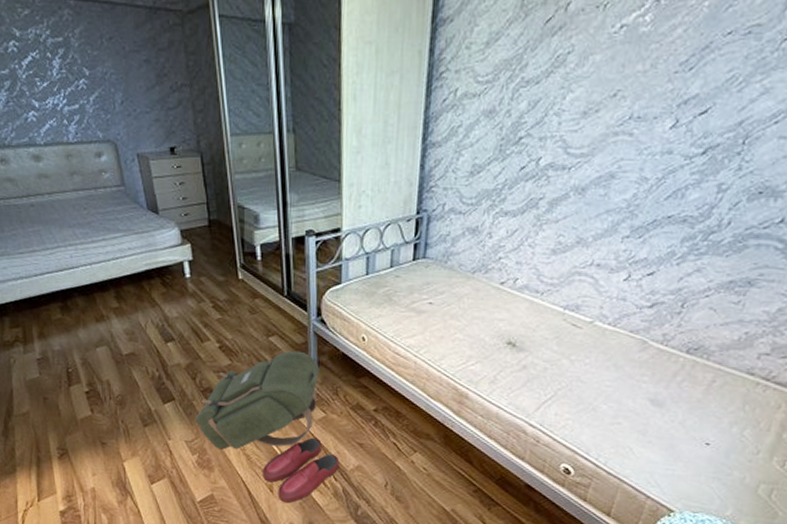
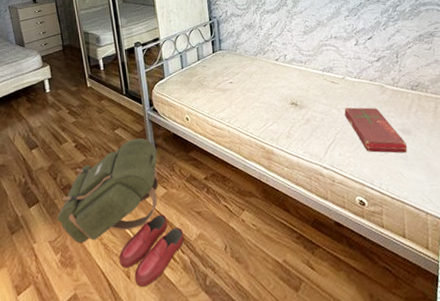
book: none [578,361,653,427] -> present [344,107,408,153]

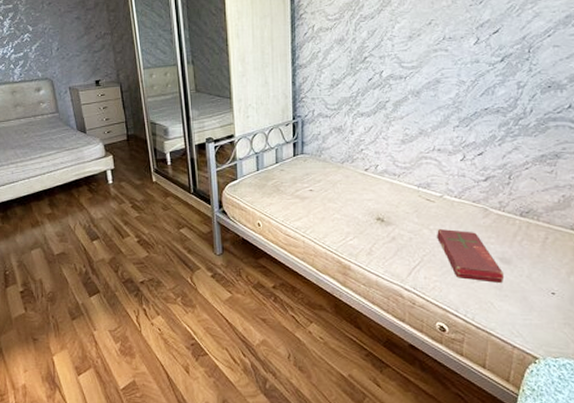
backpack: present [57,138,159,244] -> none [117,239,224,336]
slippers: present [119,214,184,287] -> none [178,317,247,382]

